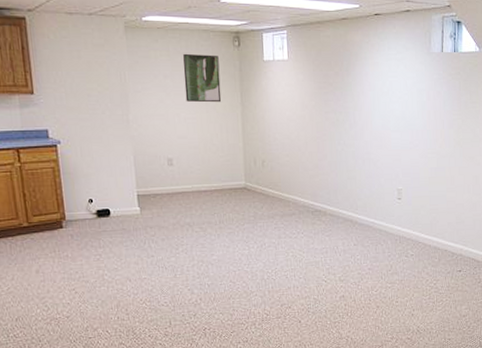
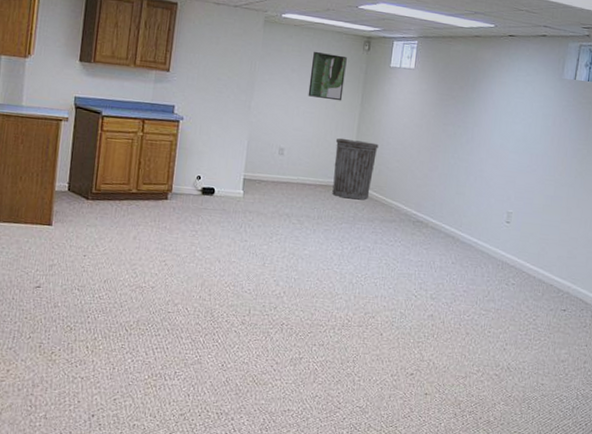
trash can: none [222,140,266,199] -> present [332,138,379,200]

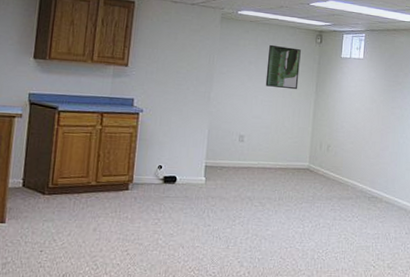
trash can: present [332,138,379,200] -> none [292,123,334,180]

